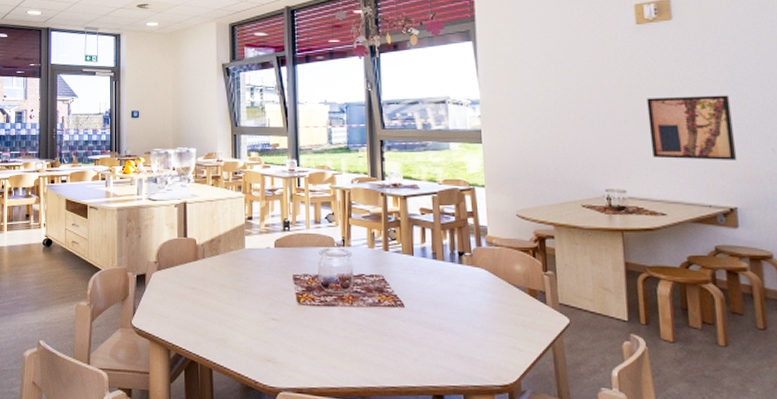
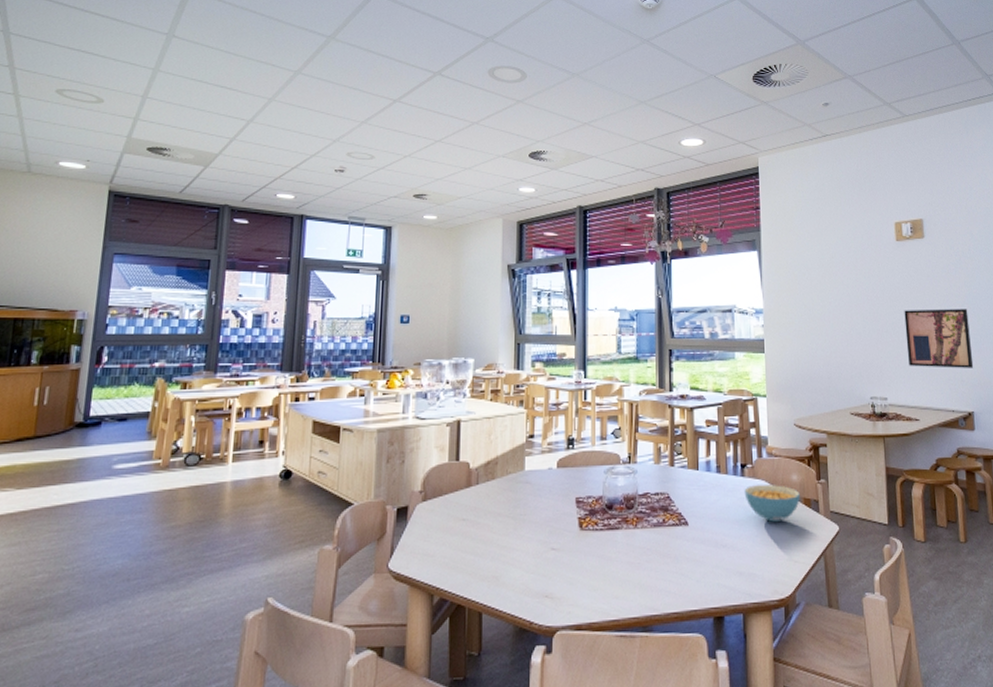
cereal bowl: none [462,272,524,310] -> present [744,484,800,522]

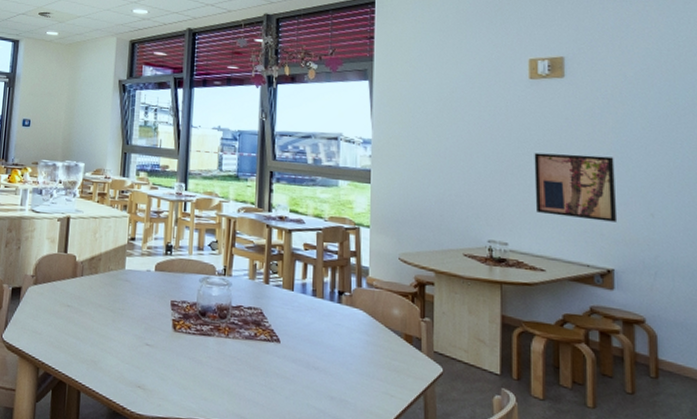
cereal bowl: present [744,484,800,522] -> none [340,313,401,354]

